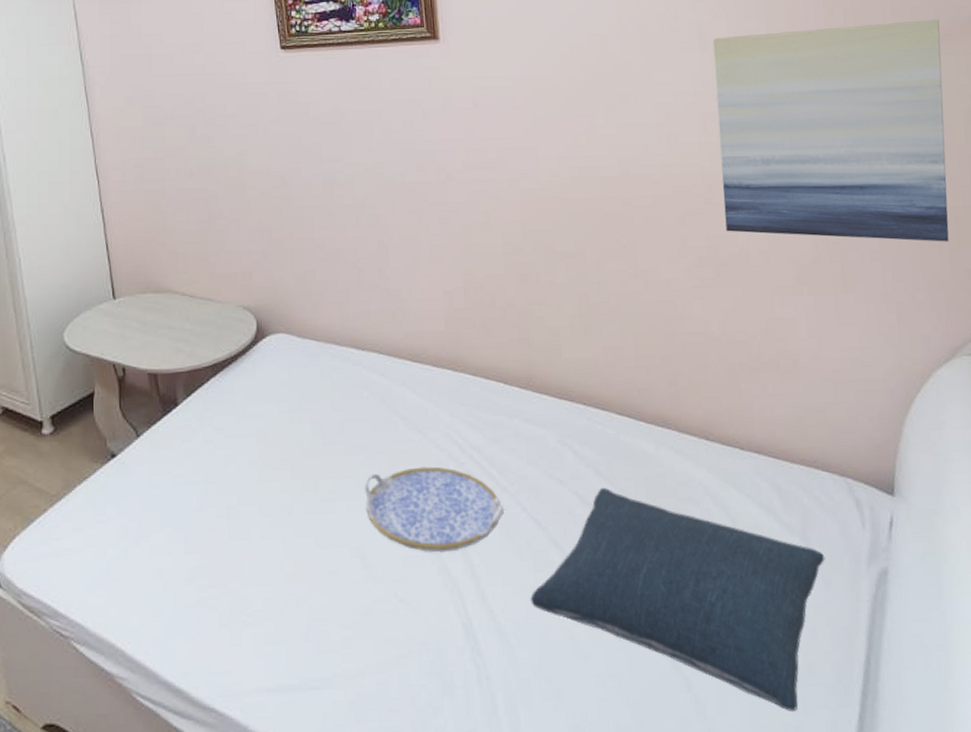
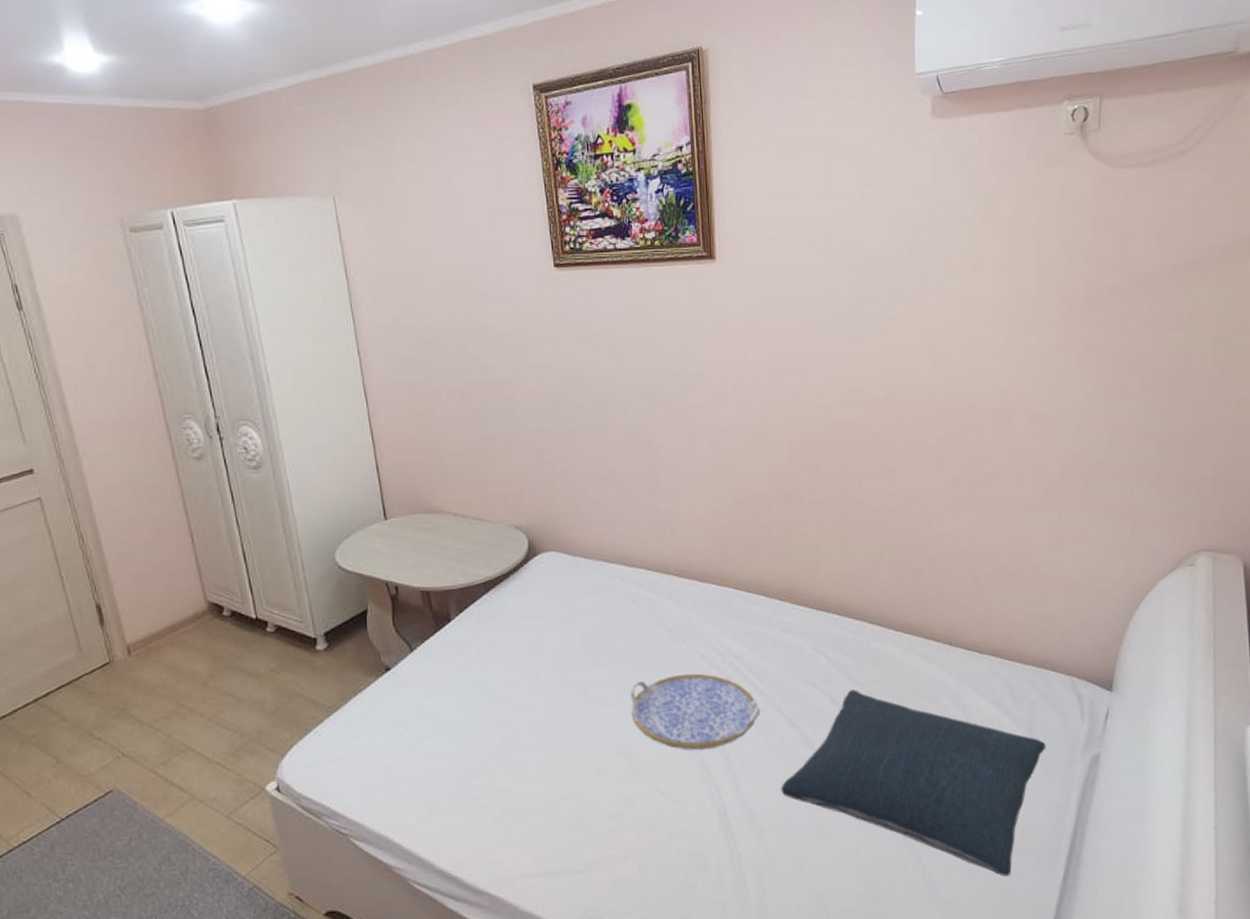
wall art: present [712,18,949,242] -> none [982,245,1201,462]

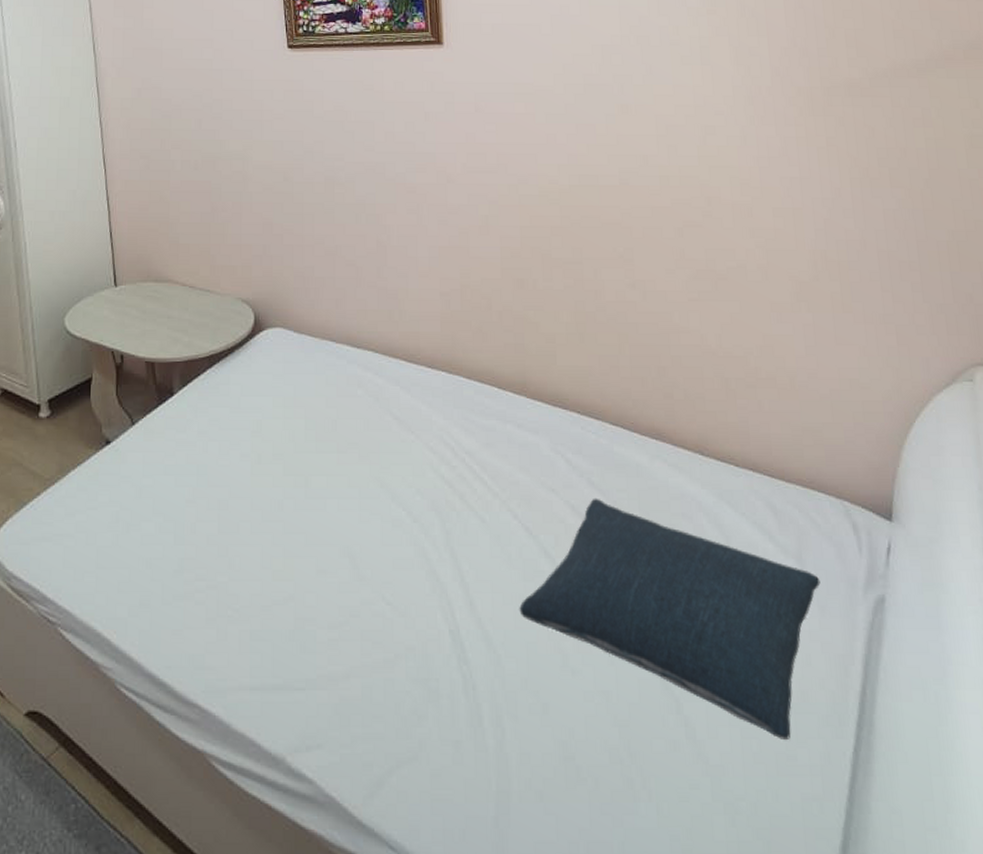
serving tray: present [631,673,760,751] -> none [356,468,494,557]

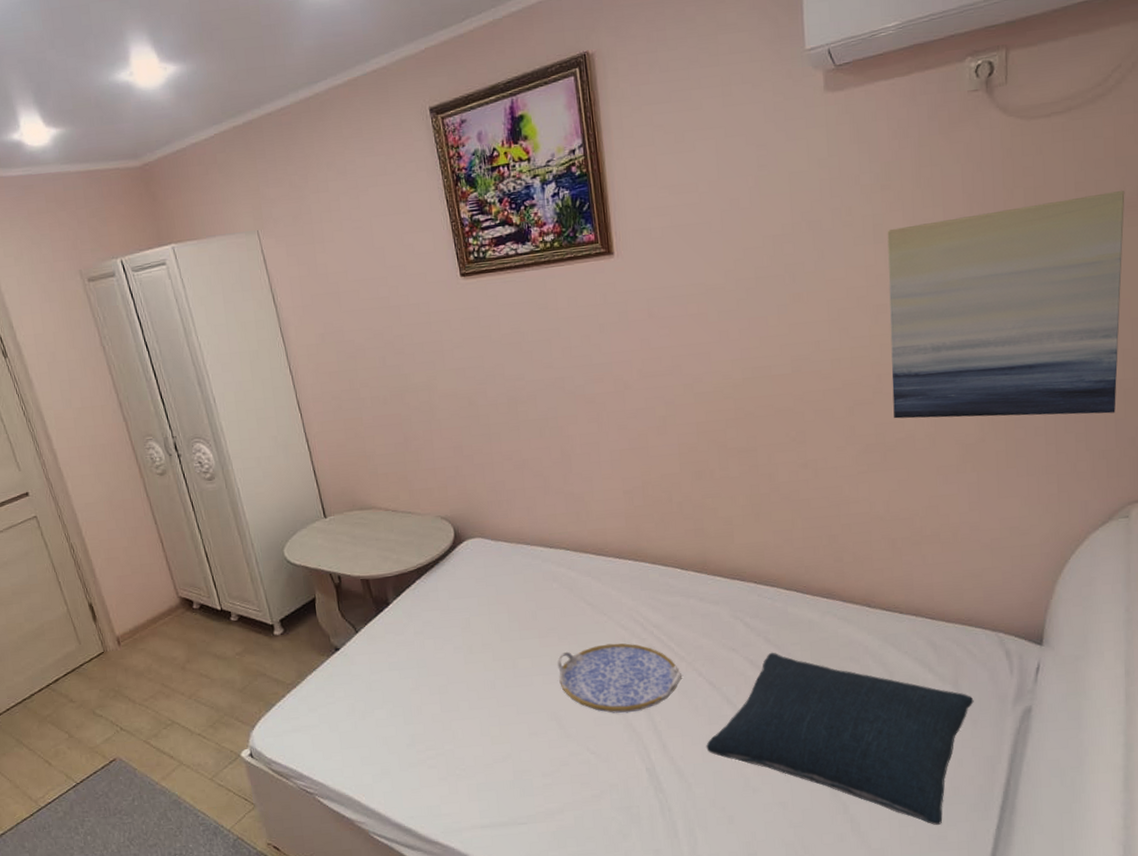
serving tray: none [356,468,494,557] -> present [557,643,682,714]
wall art: none [714,42,950,265] -> present [887,190,1125,419]

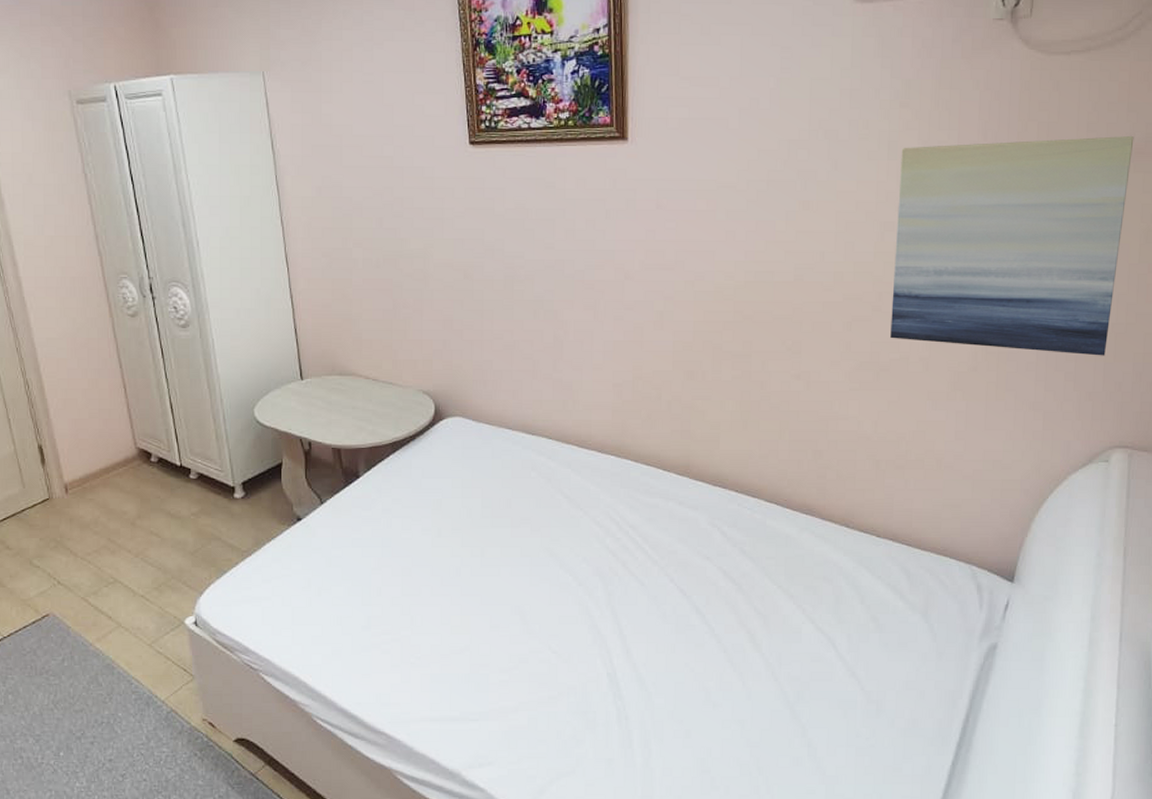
serving tray: present [557,643,682,714] -> none [527,540,653,614]
pillow: present [706,652,974,826] -> none [670,564,942,757]

